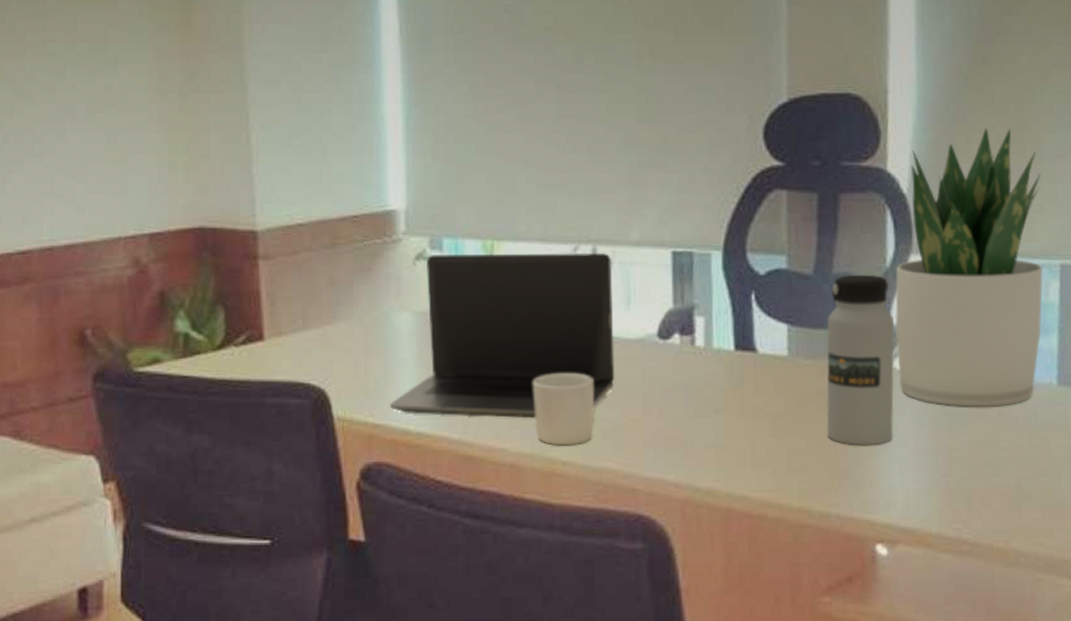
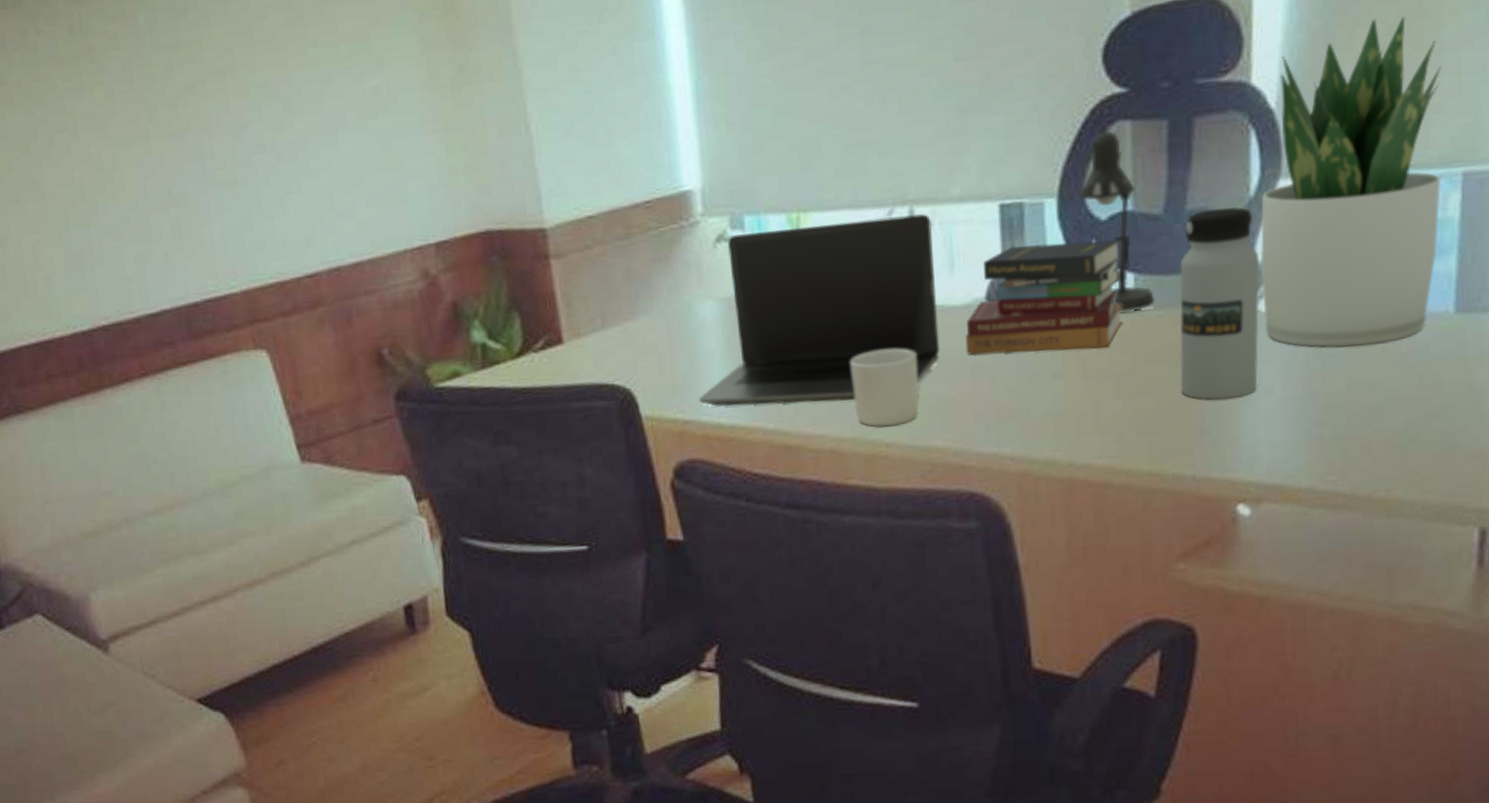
books: none [638,290,778,390] -> present [965,239,1123,355]
desk lamp: none [741,197,805,359] -> present [1079,131,1154,312]

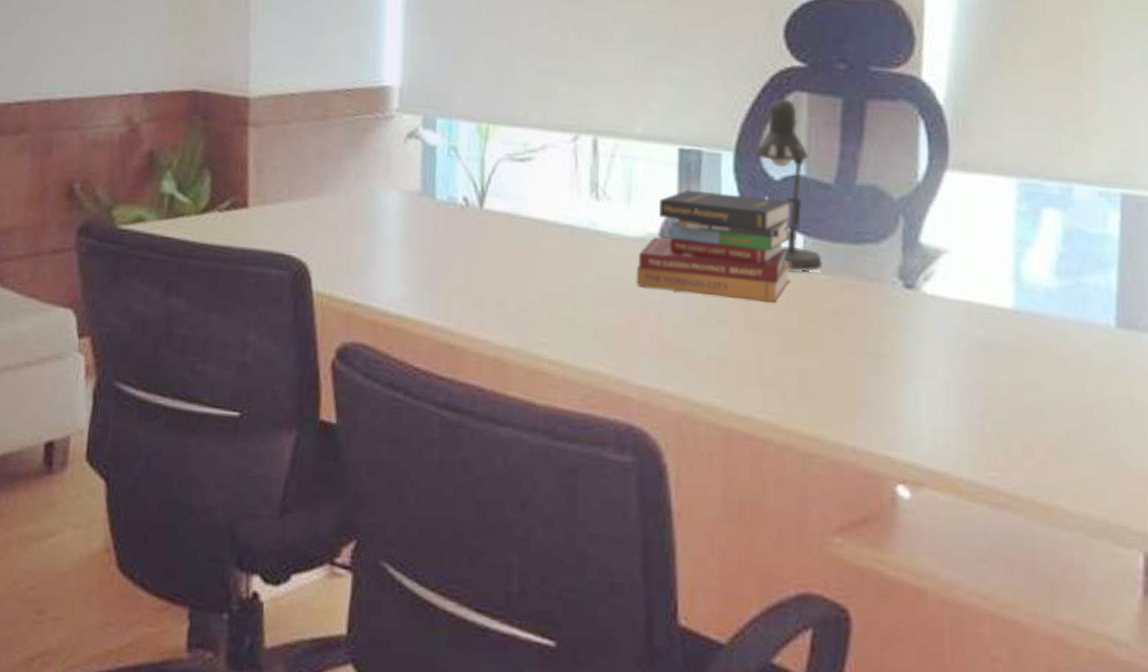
laptop computer: present [698,213,940,406] -> none [370,134,614,311]
mug: present [849,348,920,427] -> none [521,266,588,344]
water bottle: present [1179,206,1260,401] -> none [844,187,926,375]
planter: present [1260,16,1441,348] -> none [926,41,1100,346]

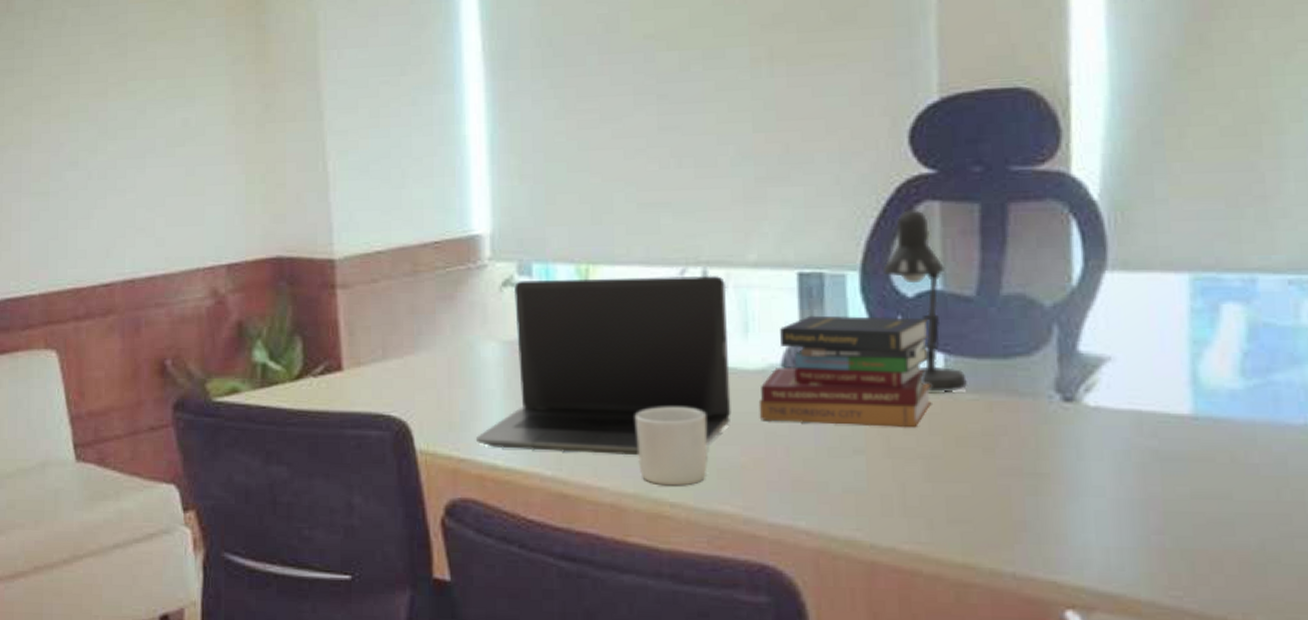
laptop computer: none [370,134,614,311] -> present [475,275,731,455]
mug: none [521,266,588,344] -> present [634,407,708,486]

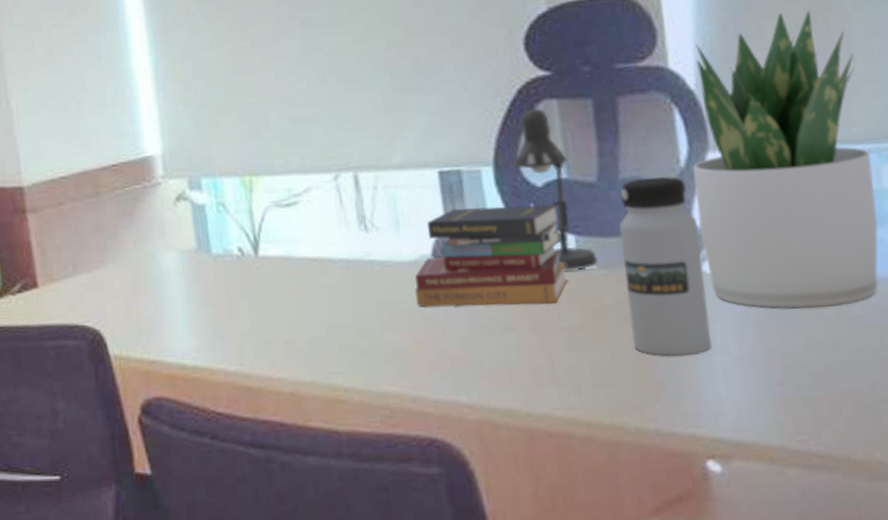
laptop computer: present [475,275,731,455] -> none [163,178,391,349]
mug: present [634,407,708,486] -> none [304,299,374,373]
water bottle: none [995,295,1087,495] -> present [619,176,712,357]
planter: none [1085,119,1291,452] -> present [693,10,878,309]

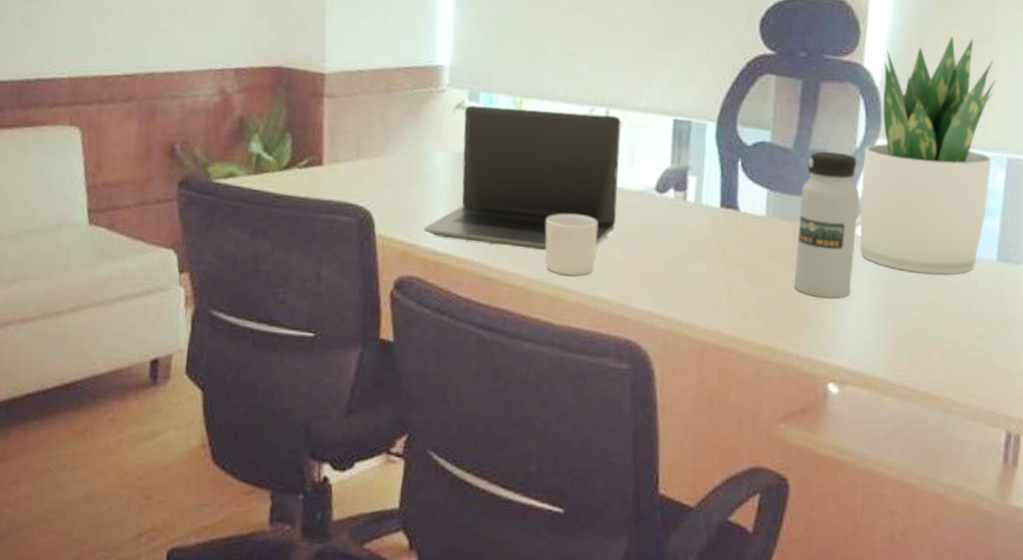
laptop computer: none [163,178,391,349] -> present [423,105,622,250]
mug: none [304,299,374,373] -> present [545,214,598,276]
books: present [414,203,569,307] -> none [635,152,759,243]
desk lamp: present [513,108,598,271] -> none [733,80,781,219]

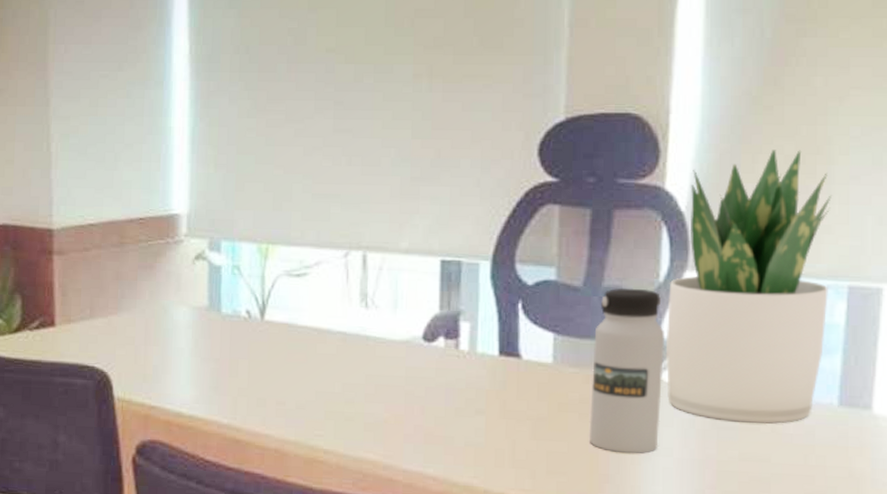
laptop computer: present [423,105,622,250] -> none [165,256,382,408]
mug: present [545,214,598,276] -> none [299,368,359,436]

